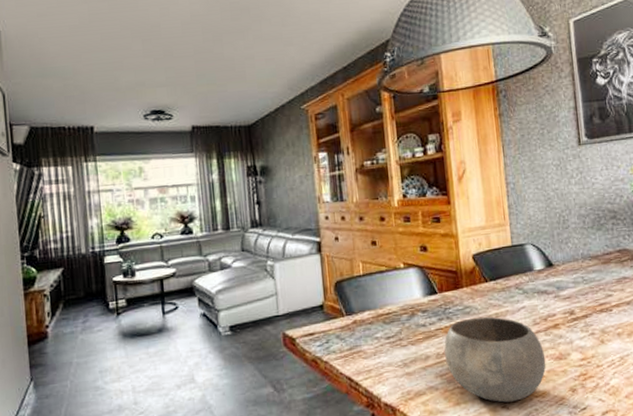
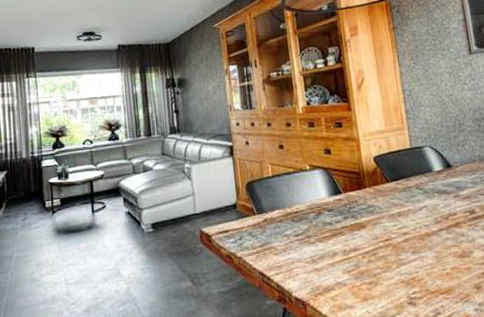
bowl: present [444,316,546,403] -> none [350,215,450,299]

